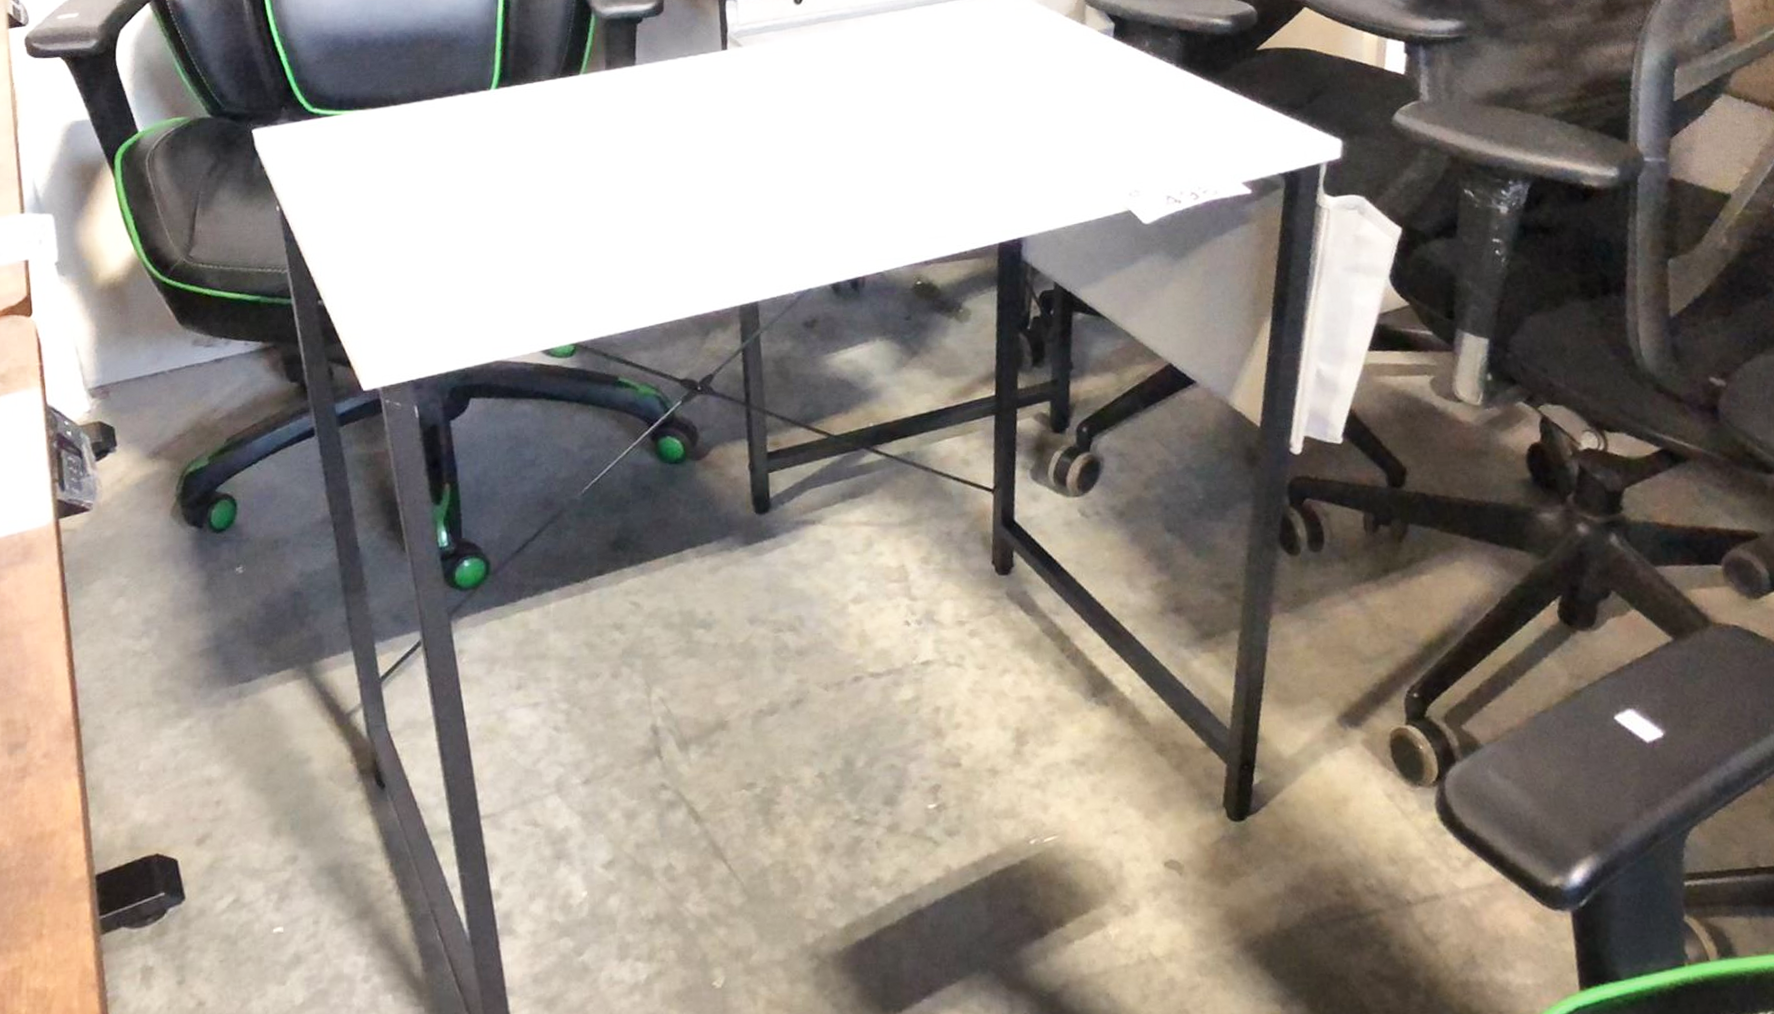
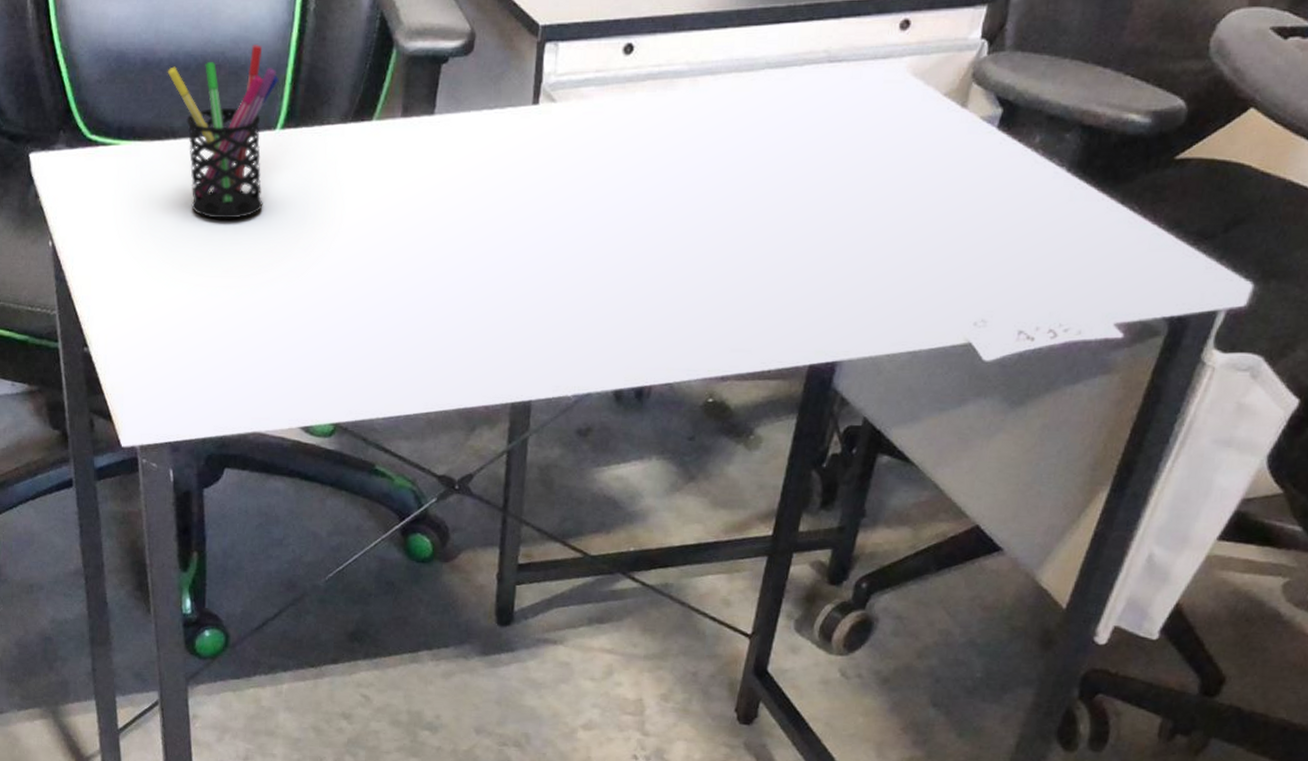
pen holder: none [383,20,490,171] -> present [167,45,279,219]

